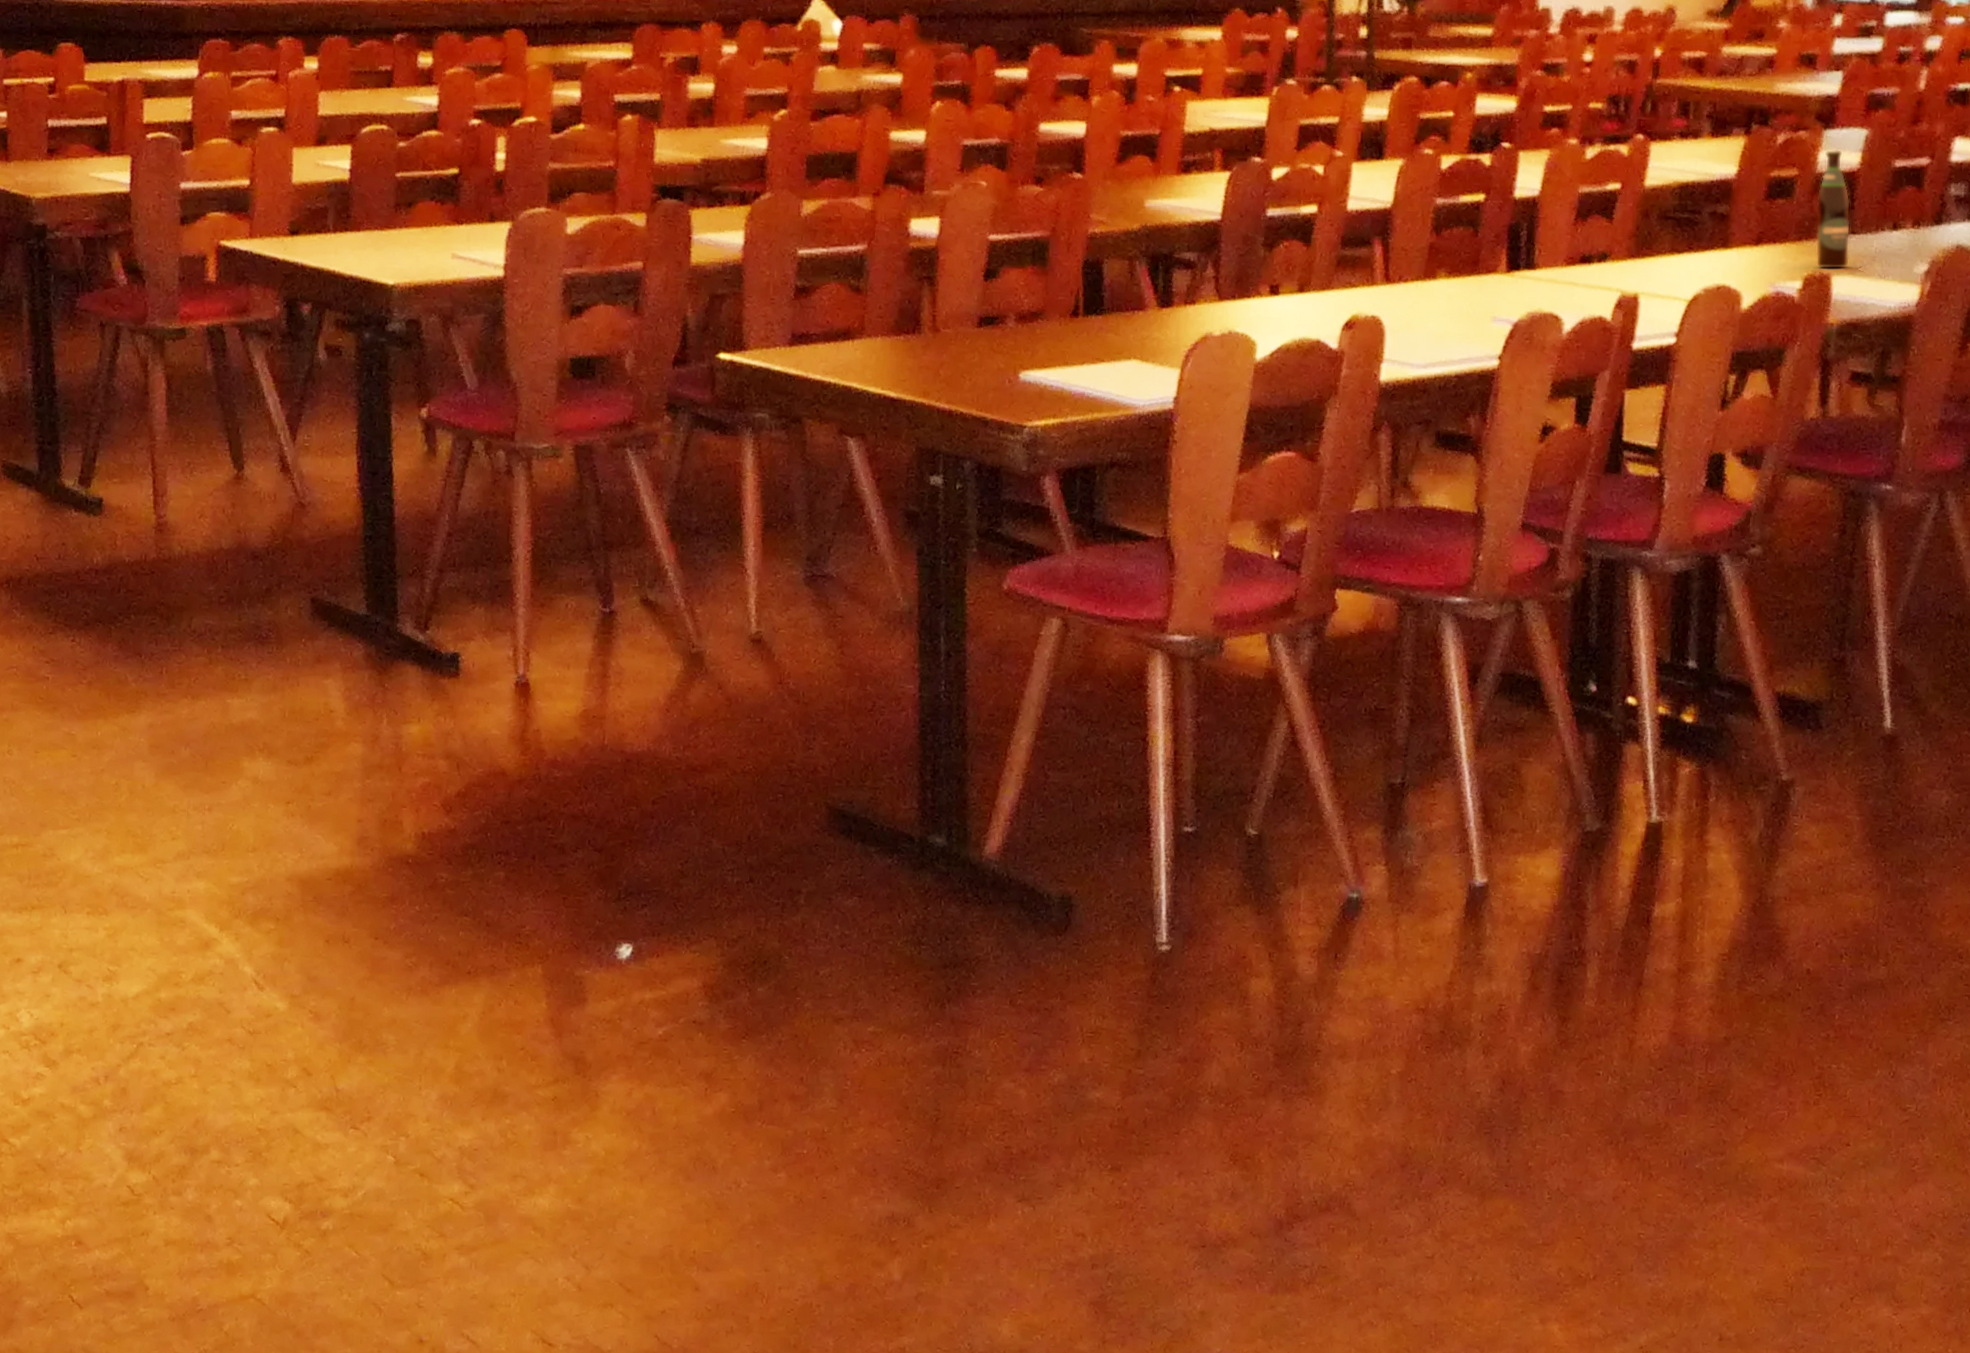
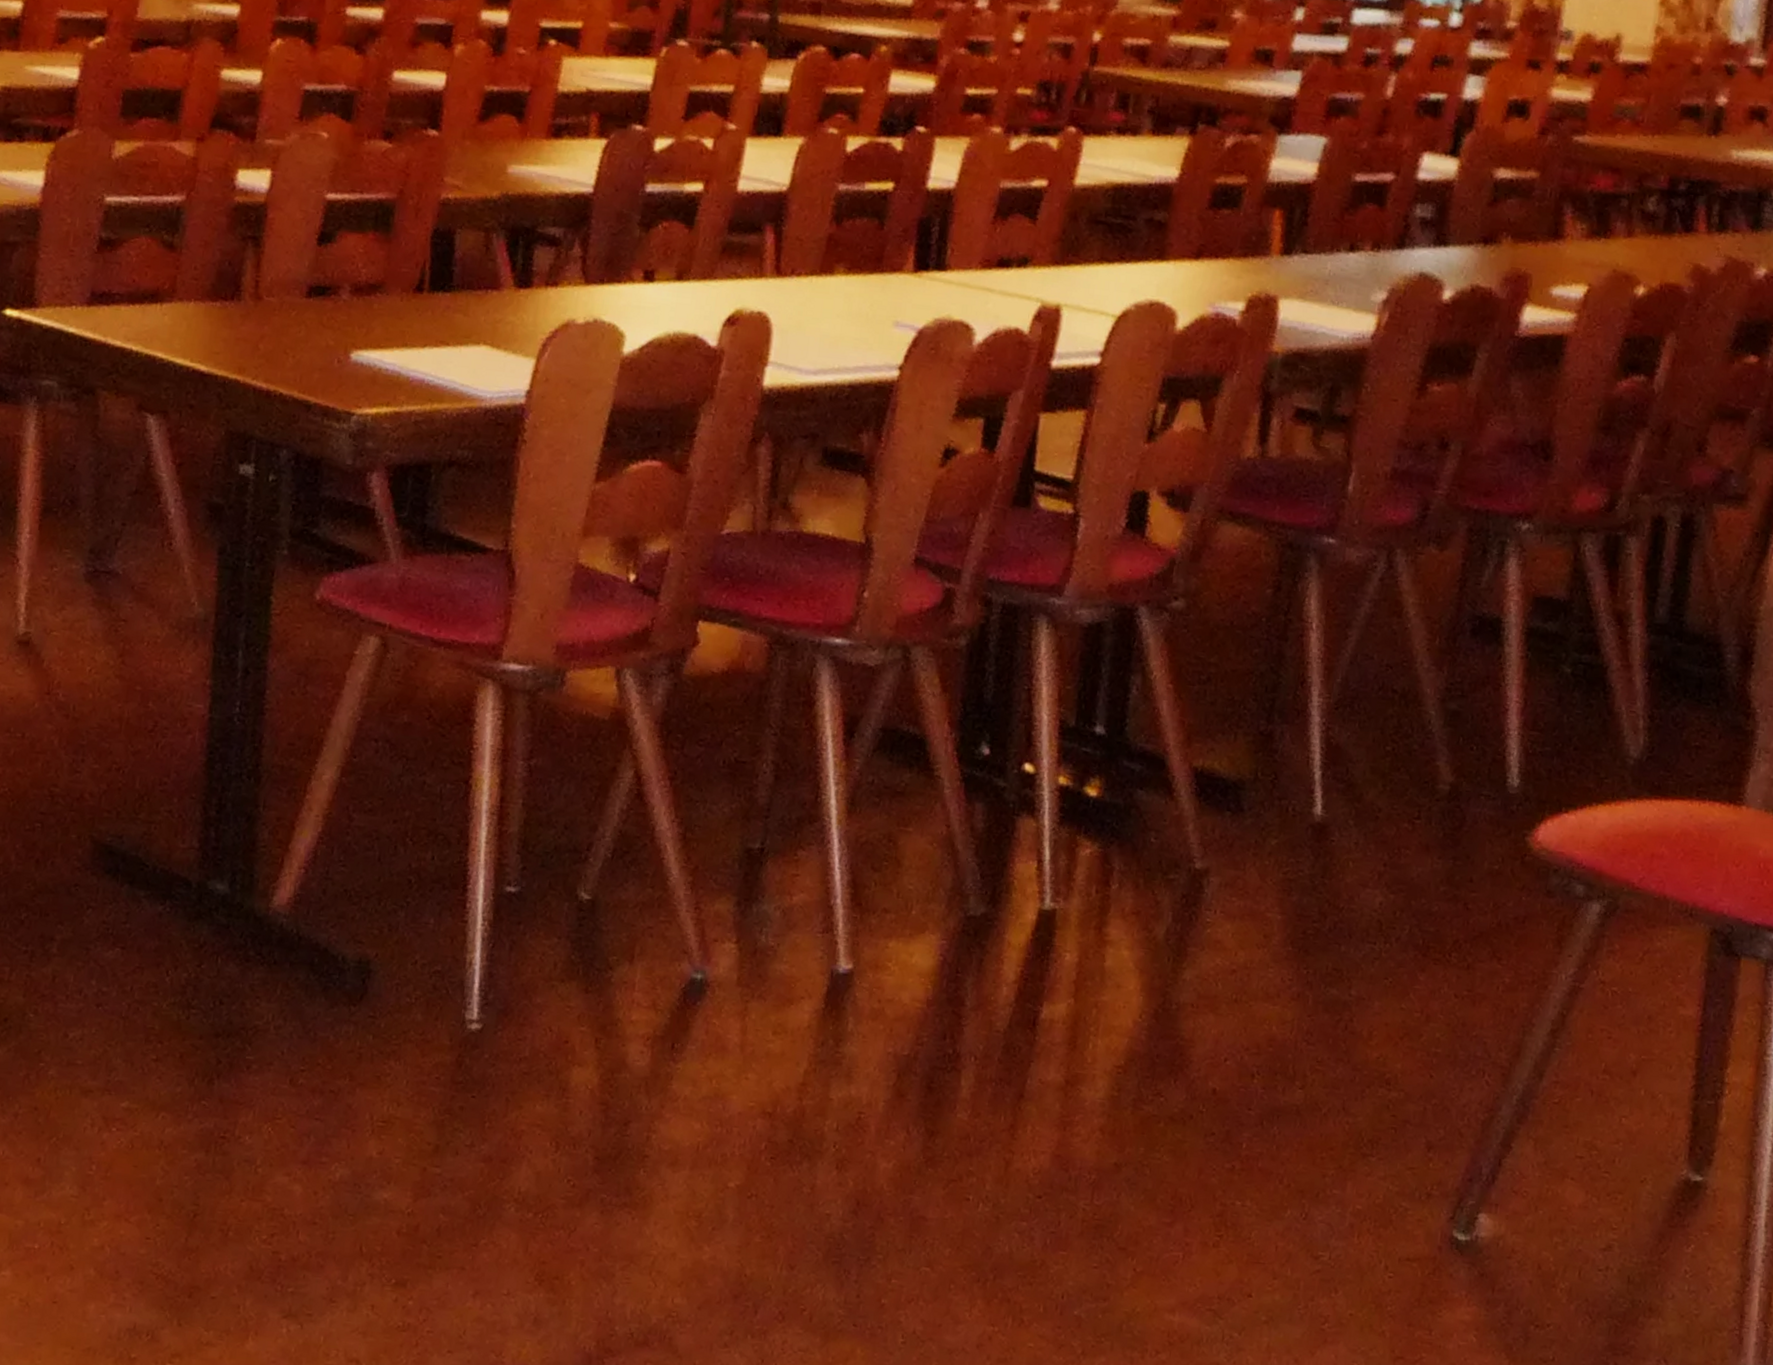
bottle: present [1816,149,1850,269] -> none [1262,157,1304,292]

